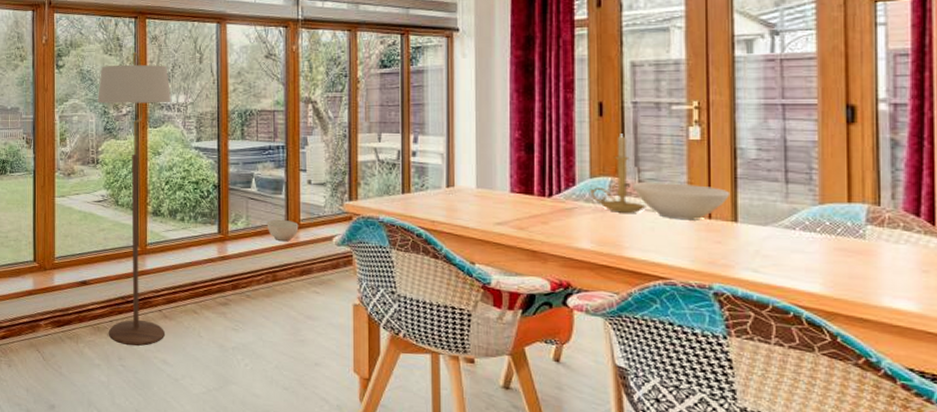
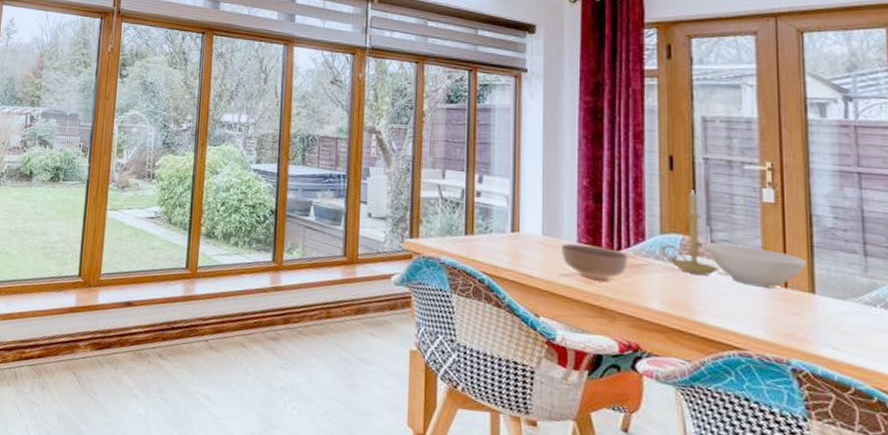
floor lamp: present [97,52,172,346] -> none [151,68,234,378]
bowl: present [266,219,299,242] -> none [323,251,357,277]
bowl: none [494,193,559,227] -> present [560,243,628,282]

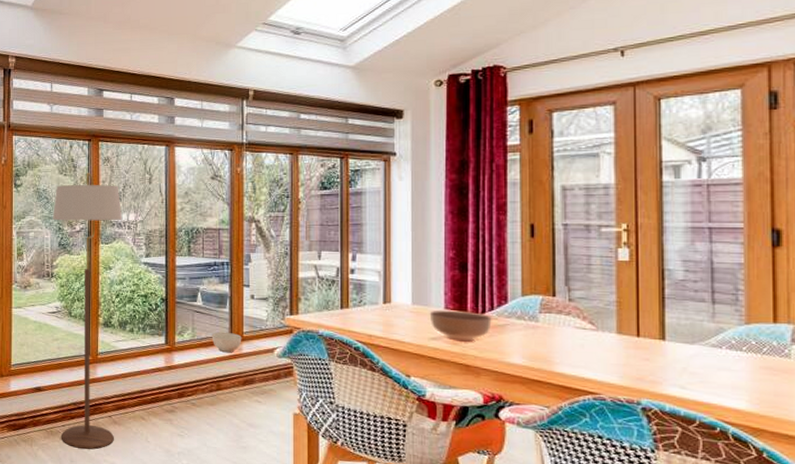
floor lamp: none [151,68,234,378] -> present [52,173,123,449]
bowl: none [323,251,357,277] -> present [211,331,242,353]
candle holder: present [659,190,719,275] -> none [520,254,576,330]
bowl: present [705,243,808,289] -> none [563,301,659,338]

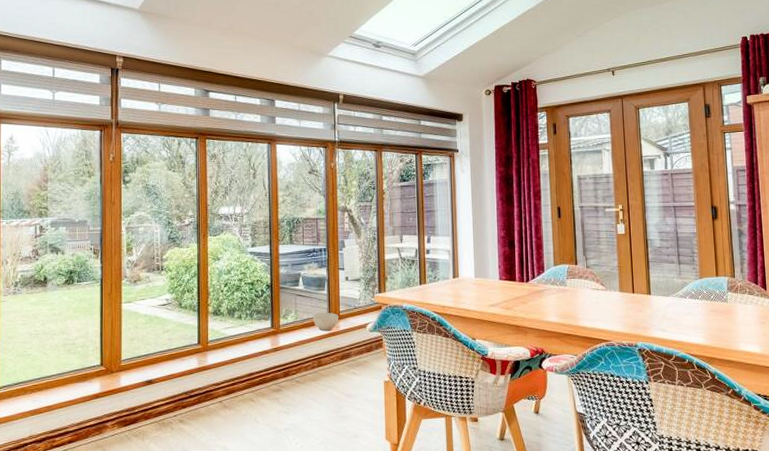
floor lamp: present [52,173,123,449] -> none [161,169,230,436]
bowl: present [429,310,492,342] -> none [488,280,534,306]

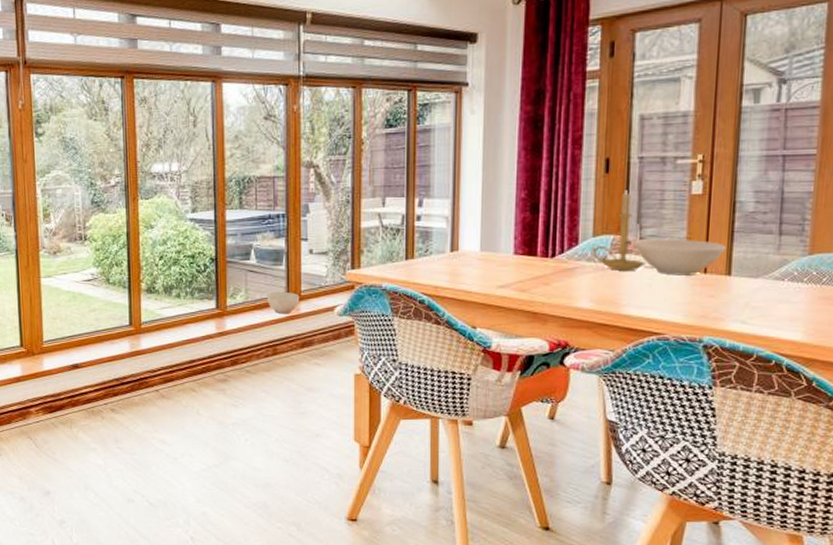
candle holder: none [553,231,592,292] -> present [591,190,646,271]
bowl: none [583,267,646,295] -> present [634,239,727,276]

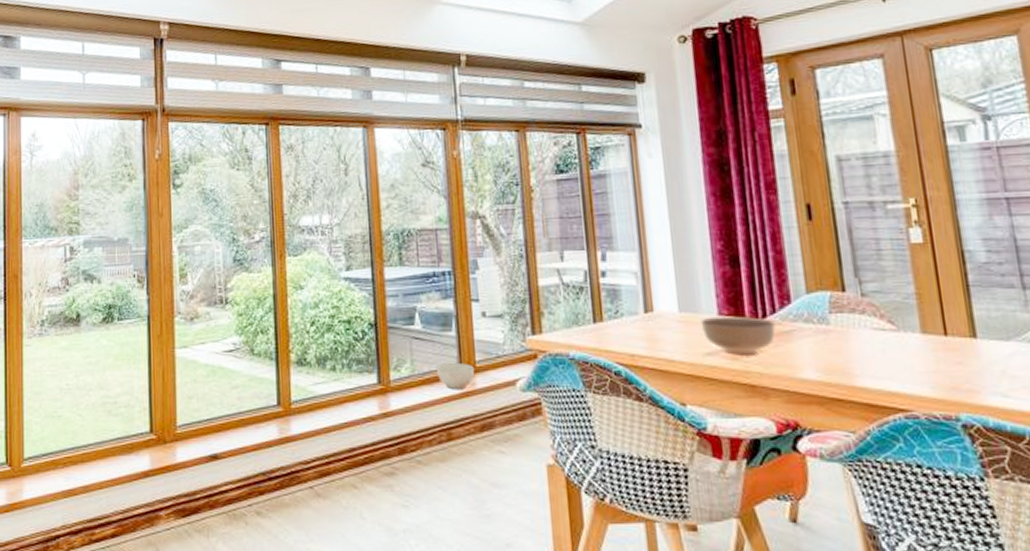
bowl: none [498,255,562,288] -> present [700,316,776,355]
candle holder: present [591,190,646,271] -> none [807,239,874,333]
bowl: present [634,239,727,276] -> none [855,295,965,339]

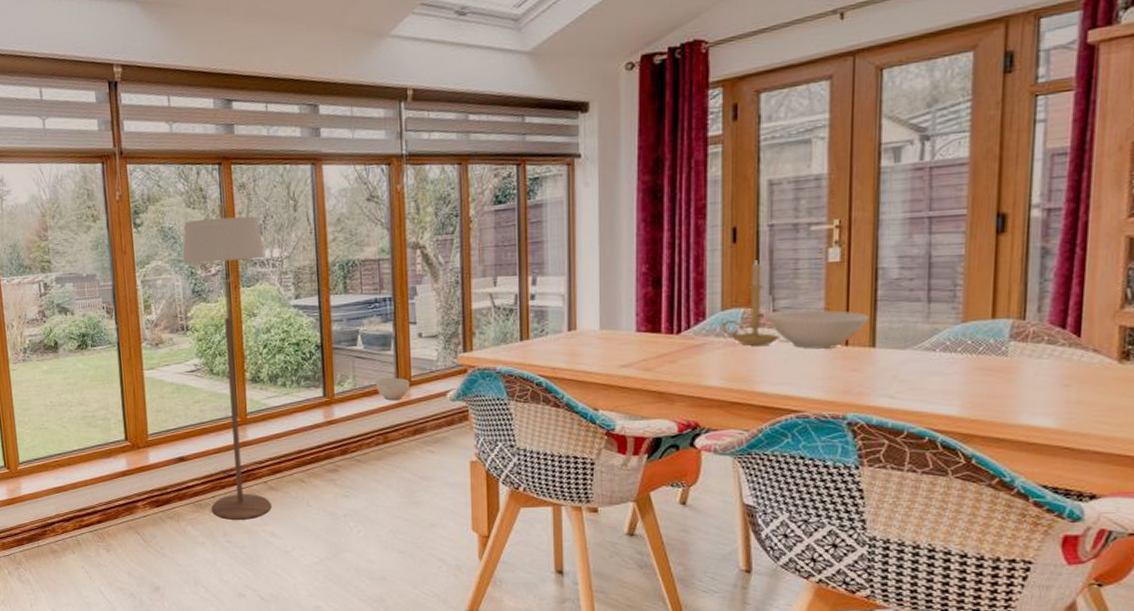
floor lamp: none [223,165,318,535] -> present [182,203,271,520]
bowl: present [700,316,776,355] -> none [619,332,688,367]
candle holder: none [807,239,874,333] -> present [720,260,780,346]
bowl: none [855,295,965,339] -> present [767,310,870,349]

